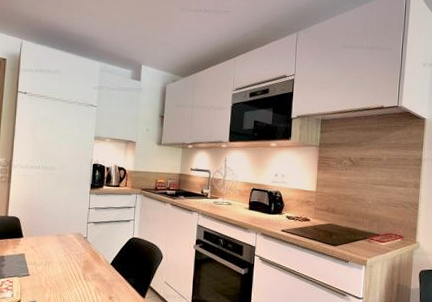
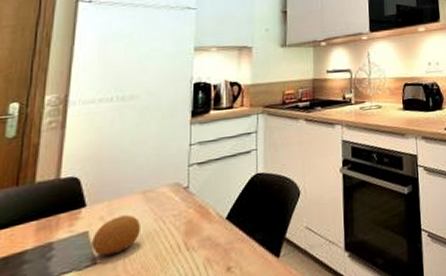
fruit: none [26,248,56,272] -> present [90,214,140,257]

